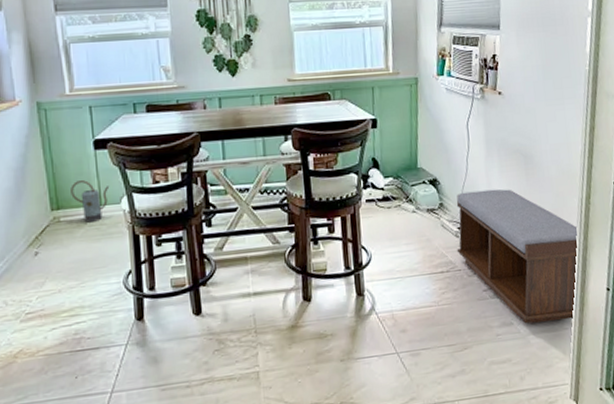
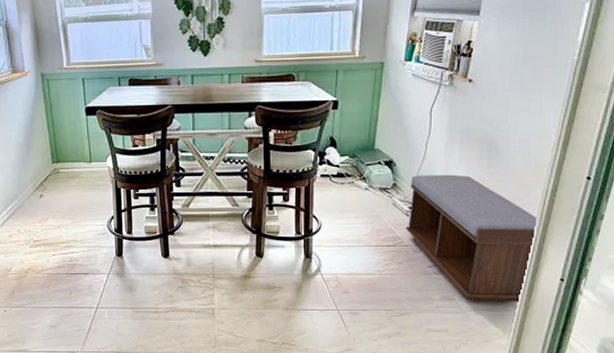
watering can: present [70,180,110,223] -> none [67,140,98,175]

